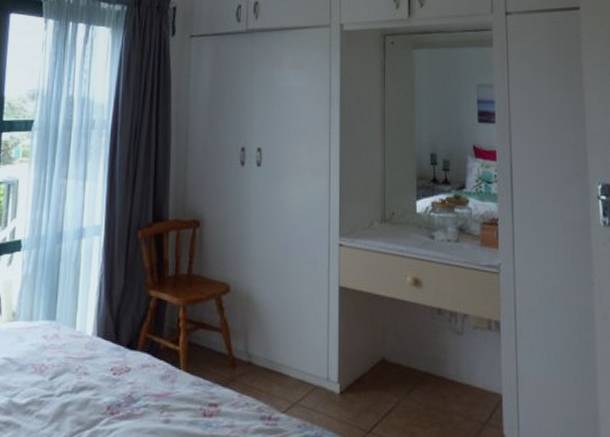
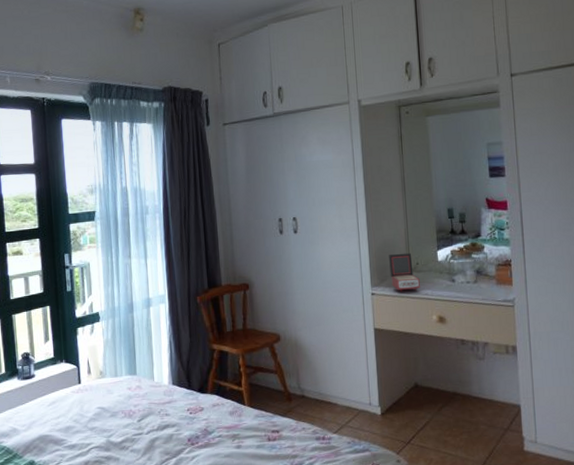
jewelry box: none [362,200,396,246] -> present [389,252,421,292]

